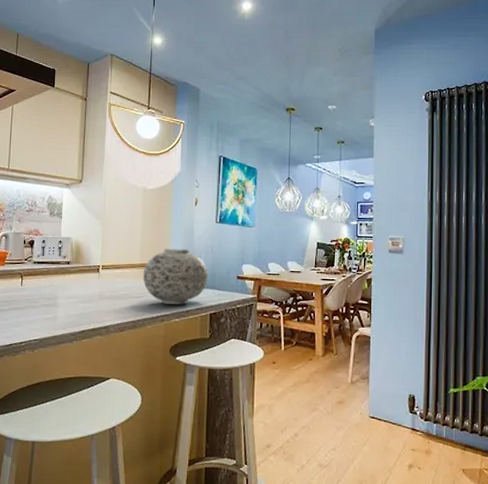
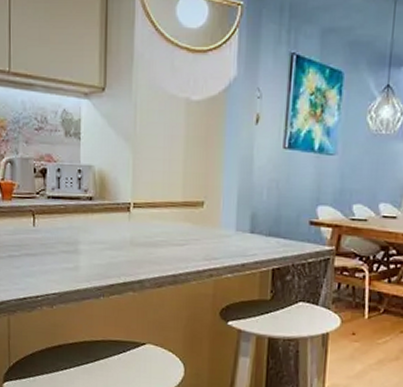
vase: present [143,248,208,305] -> none [185,182,271,256]

